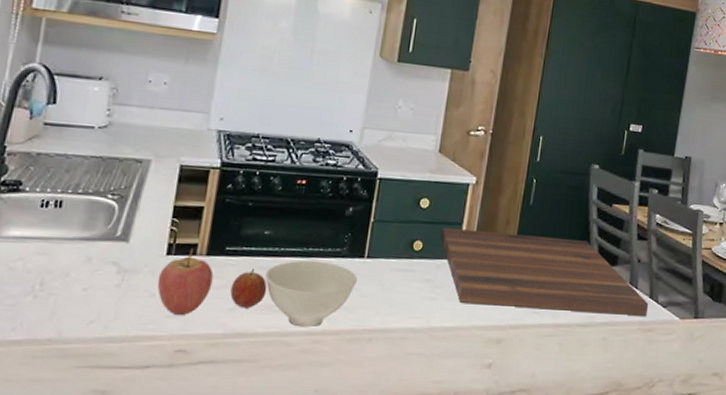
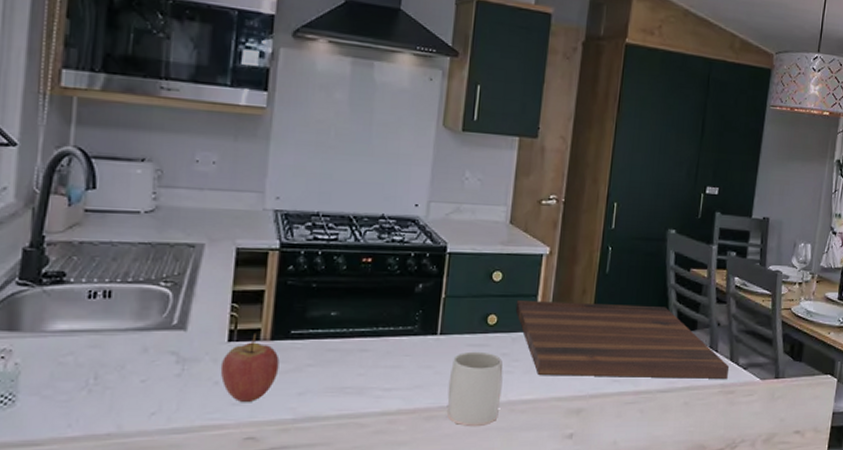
fruit: present [230,269,268,308] -> none [298,352,337,392]
bowl: present [265,260,358,328] -> none [334,340,432,408]
mug: none [370,276,426,352] -> present [447,351,503,427]

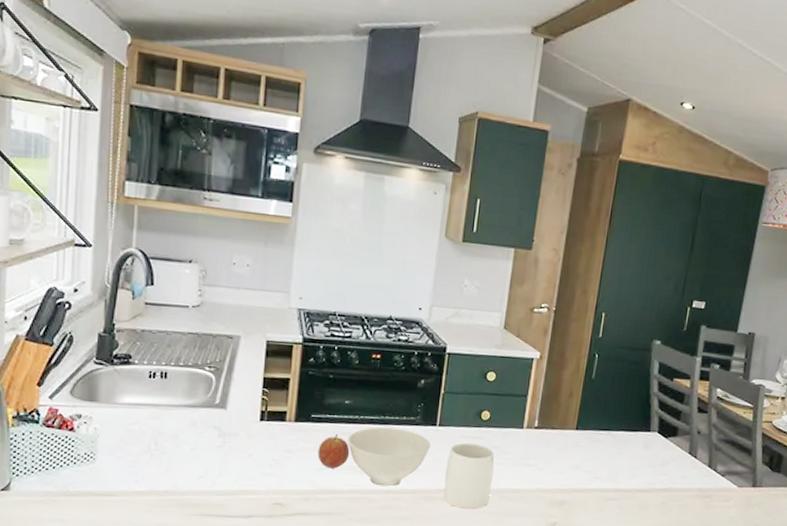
fruit: present [220,332,280,402] -> none [253,414,302,473]
fruit: none [298,352,337,392] -> present [317,434,350,469]
bowl: none [334,340,432,408] -> present [348,427,431,487]
cutting board: present [515,299,730,379] -> none [506,398,708,484]

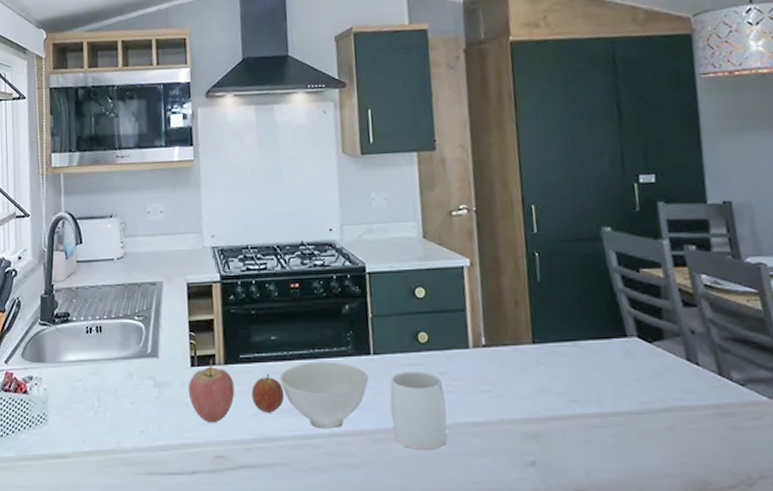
fruit: none [253,414,302,473] -> present [188,358,235,422]

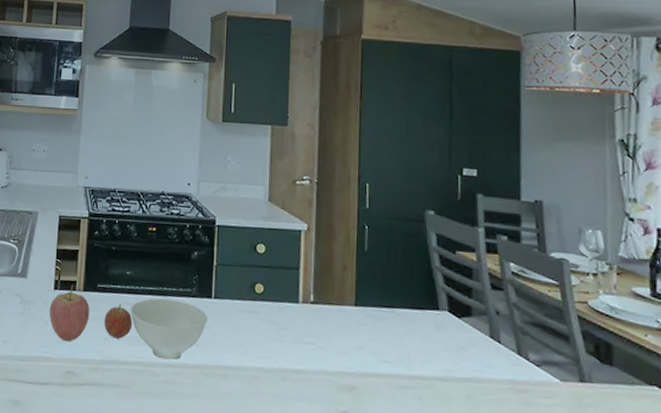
mug: present [389,371,448,451] -> none [224,316,273,391]

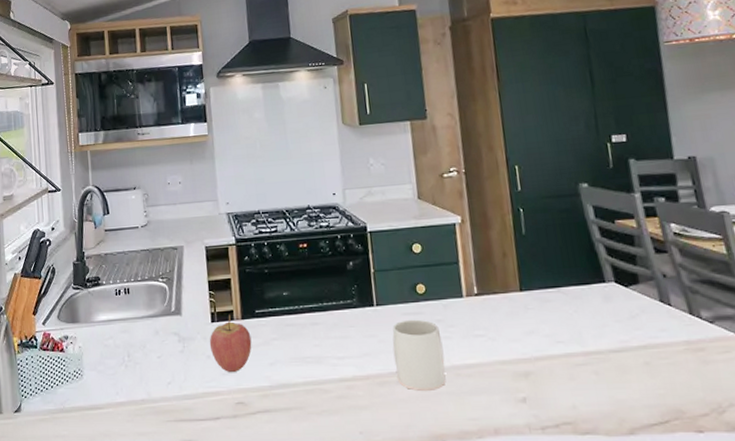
fruit: present [104,304,133,339] -> none [267,327,297,362]
bowl: present [130,298,209,360] -> none [292,313,374,375]
mug: none [224,316,273,391] -> present [392,319,446,392]

